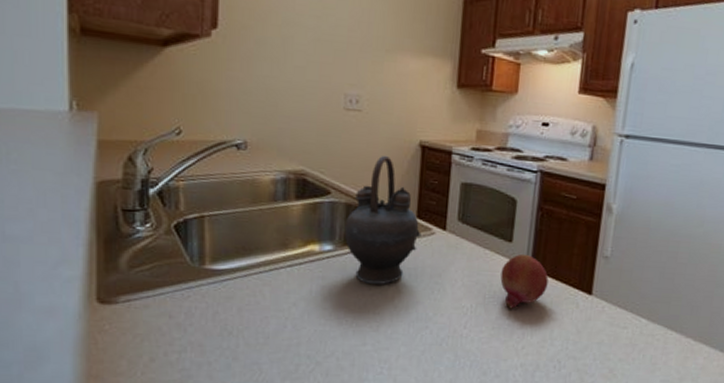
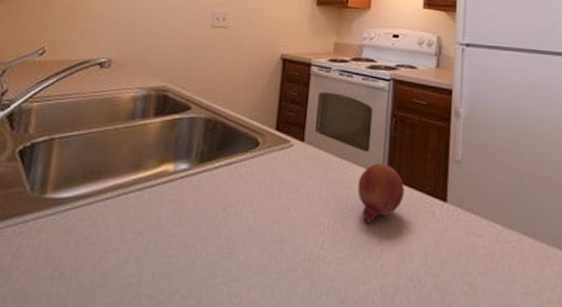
teapot: present [344,155,421,285] -> none [201,68,280,206]

